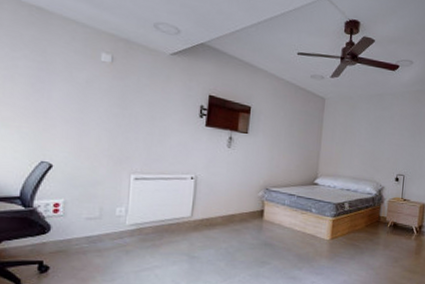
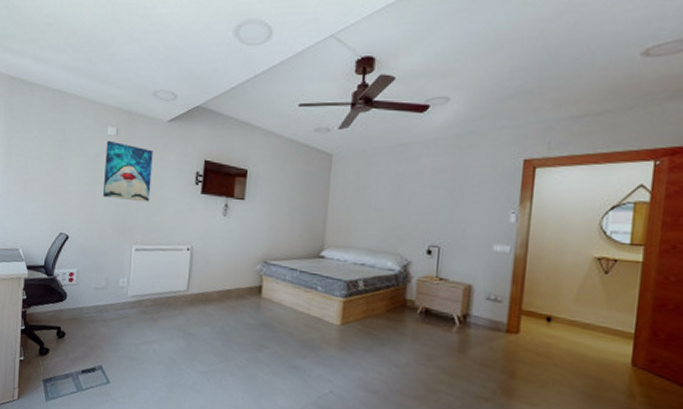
wall art: none [96,67,154,133] -> present [103,140,153,203]

